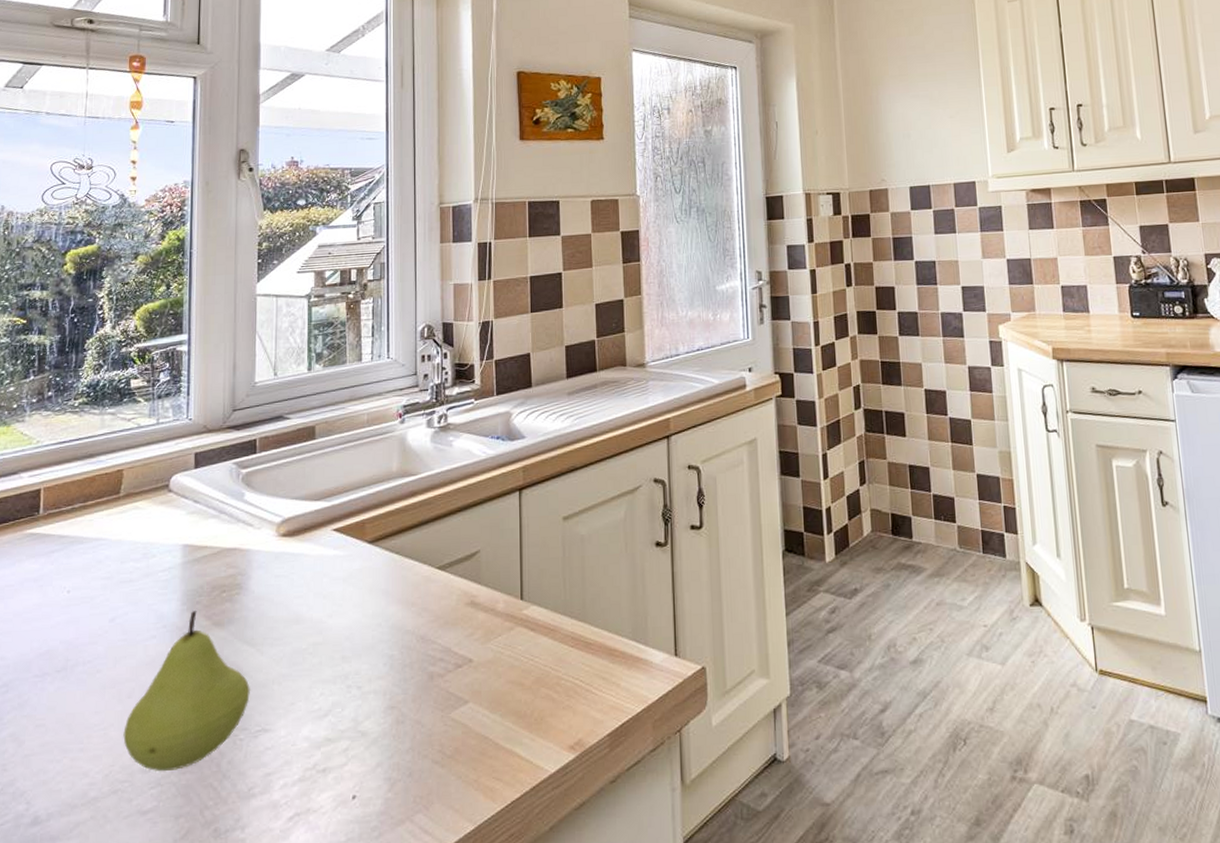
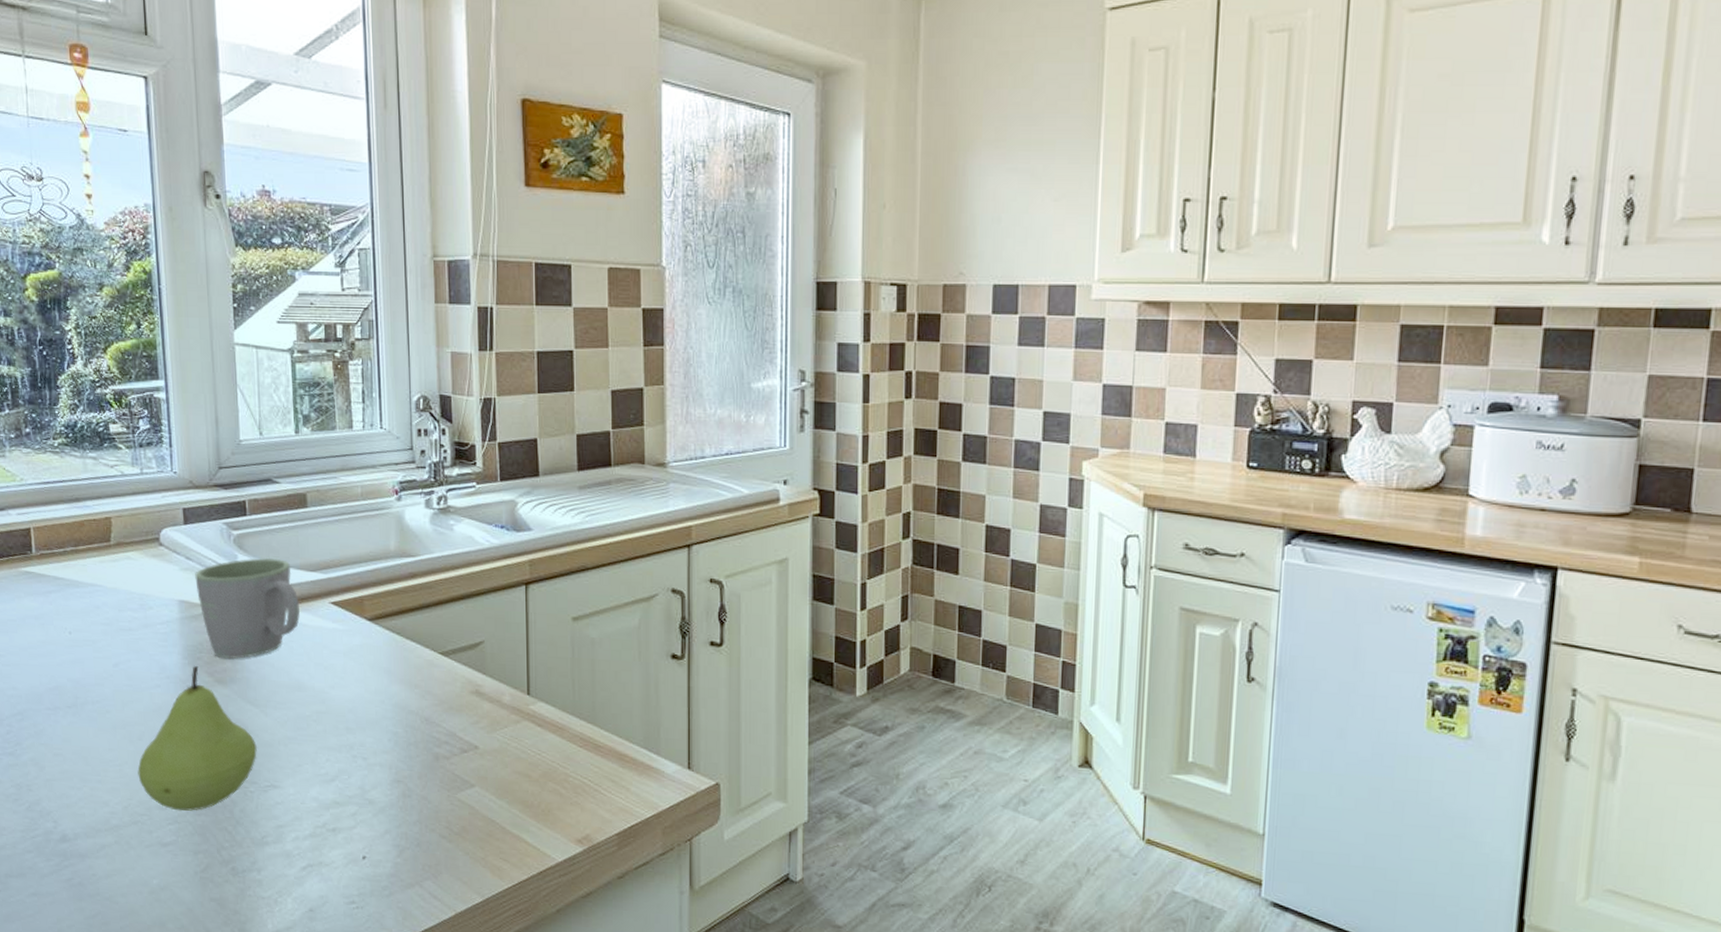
mug: none [201,492,302,599] -> present [195,557,300,659]

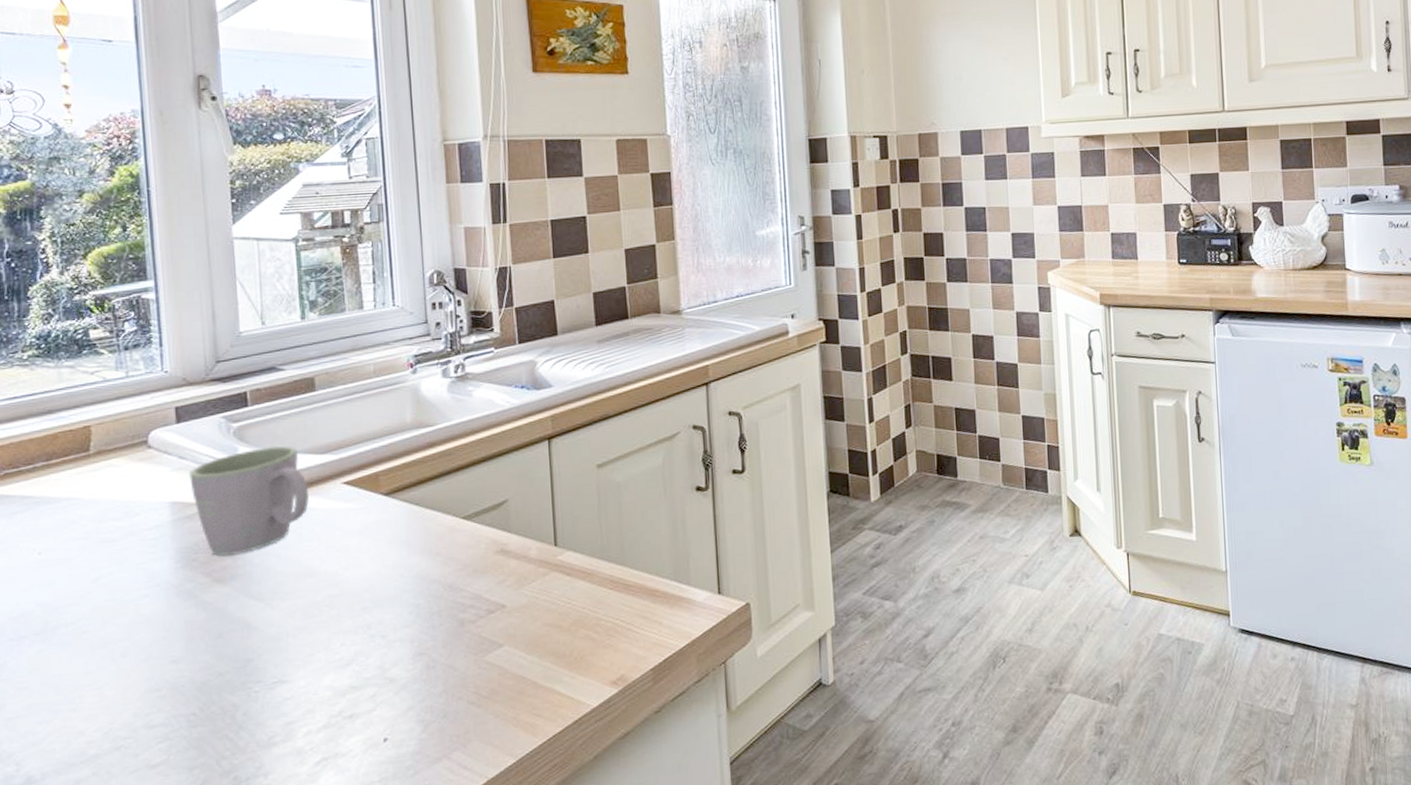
fruit: present [137,665,257,811] -> none [121,567,263,727]

